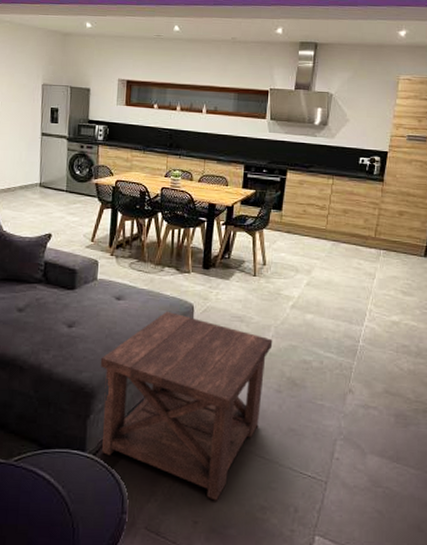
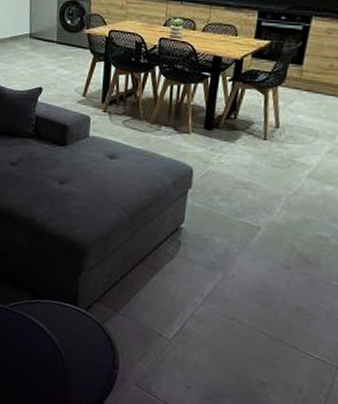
side table: present [100,311,273,501] -> none [92,173,283,370]

